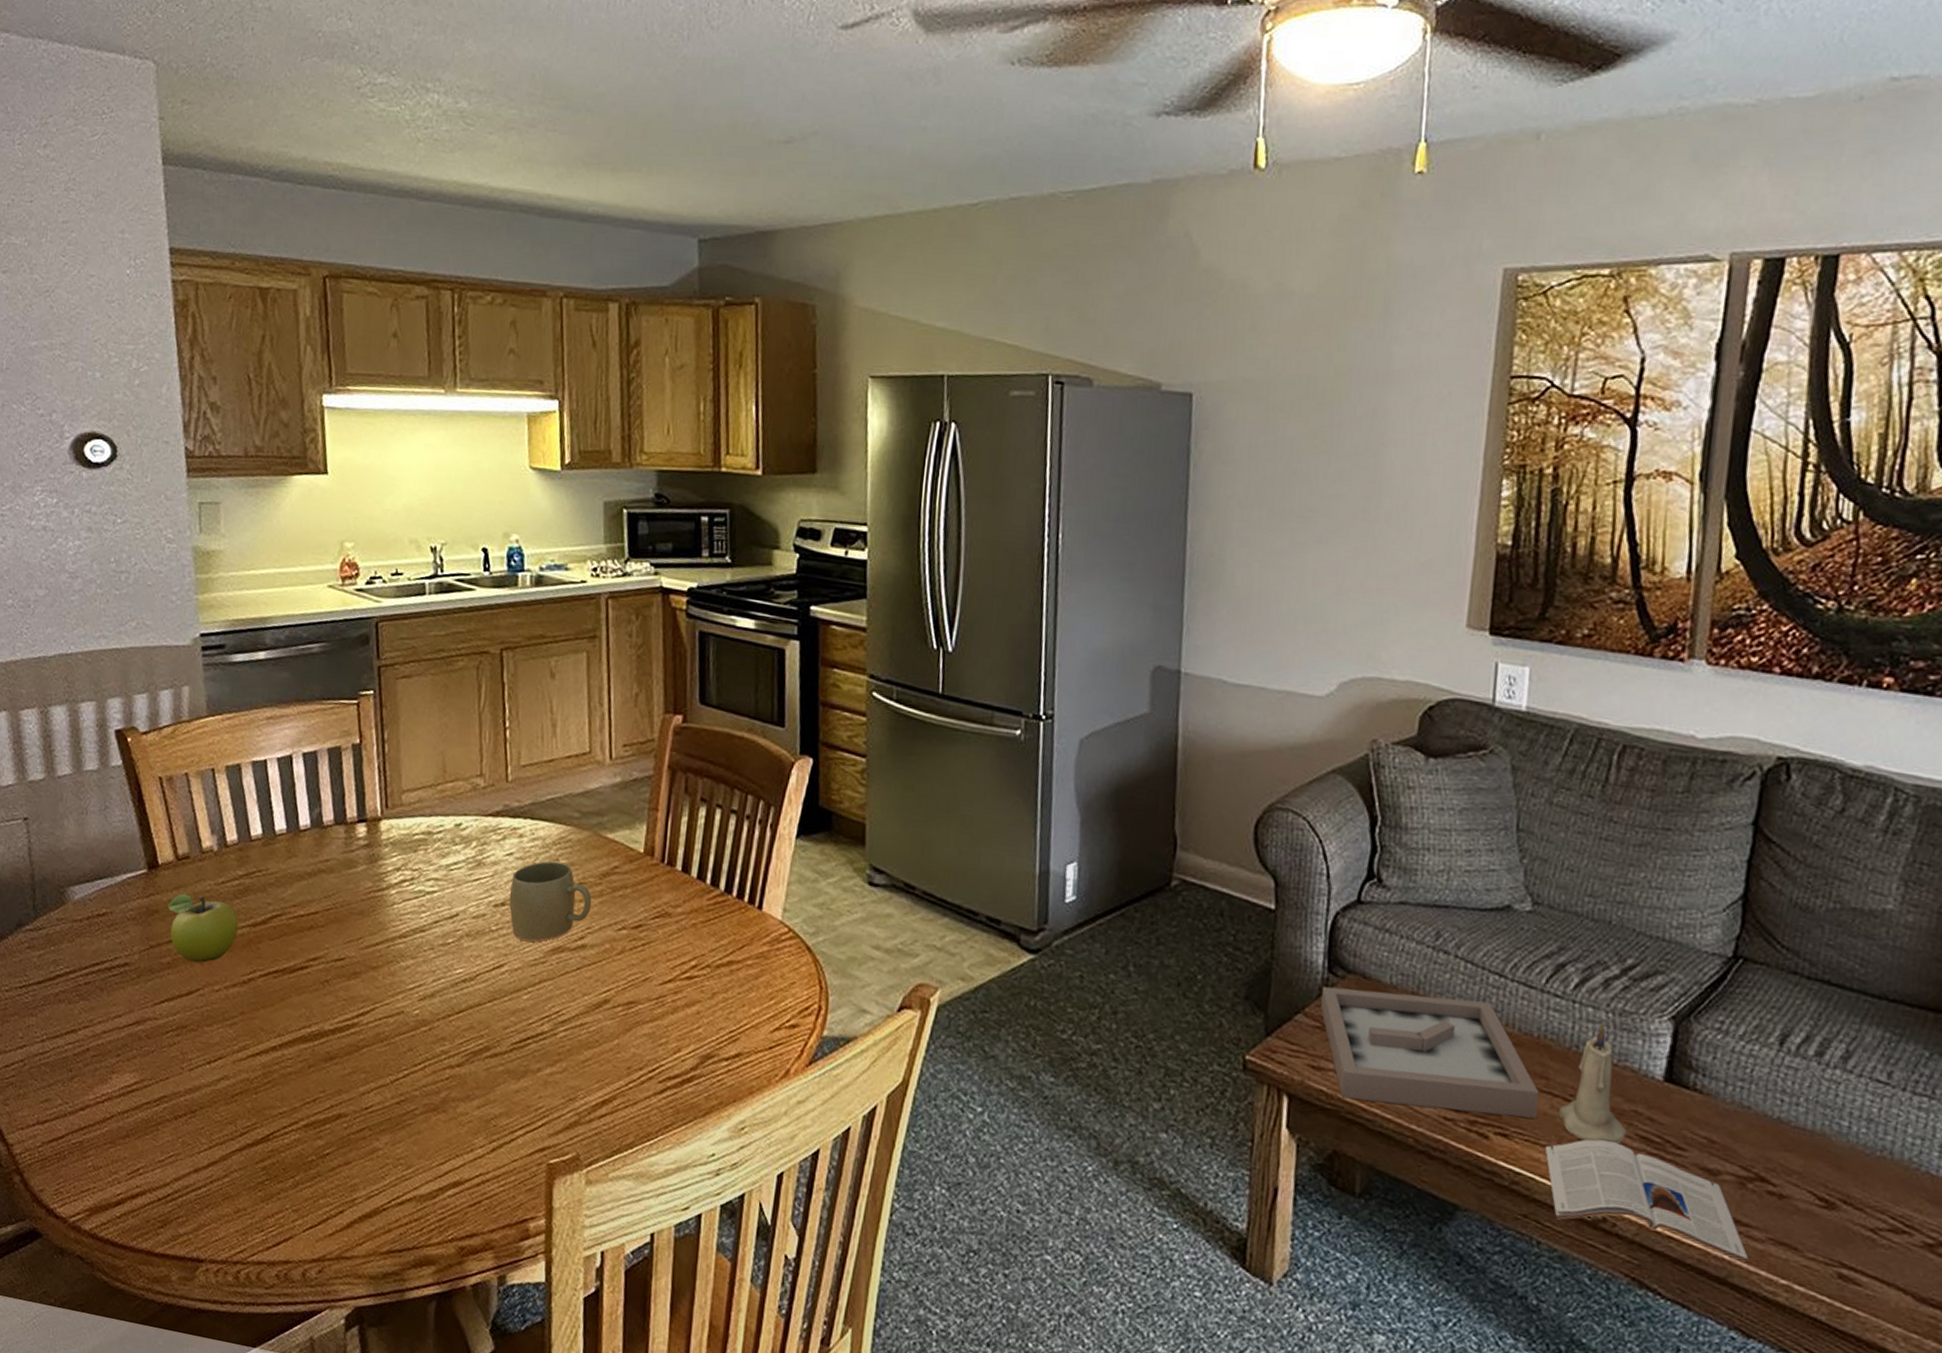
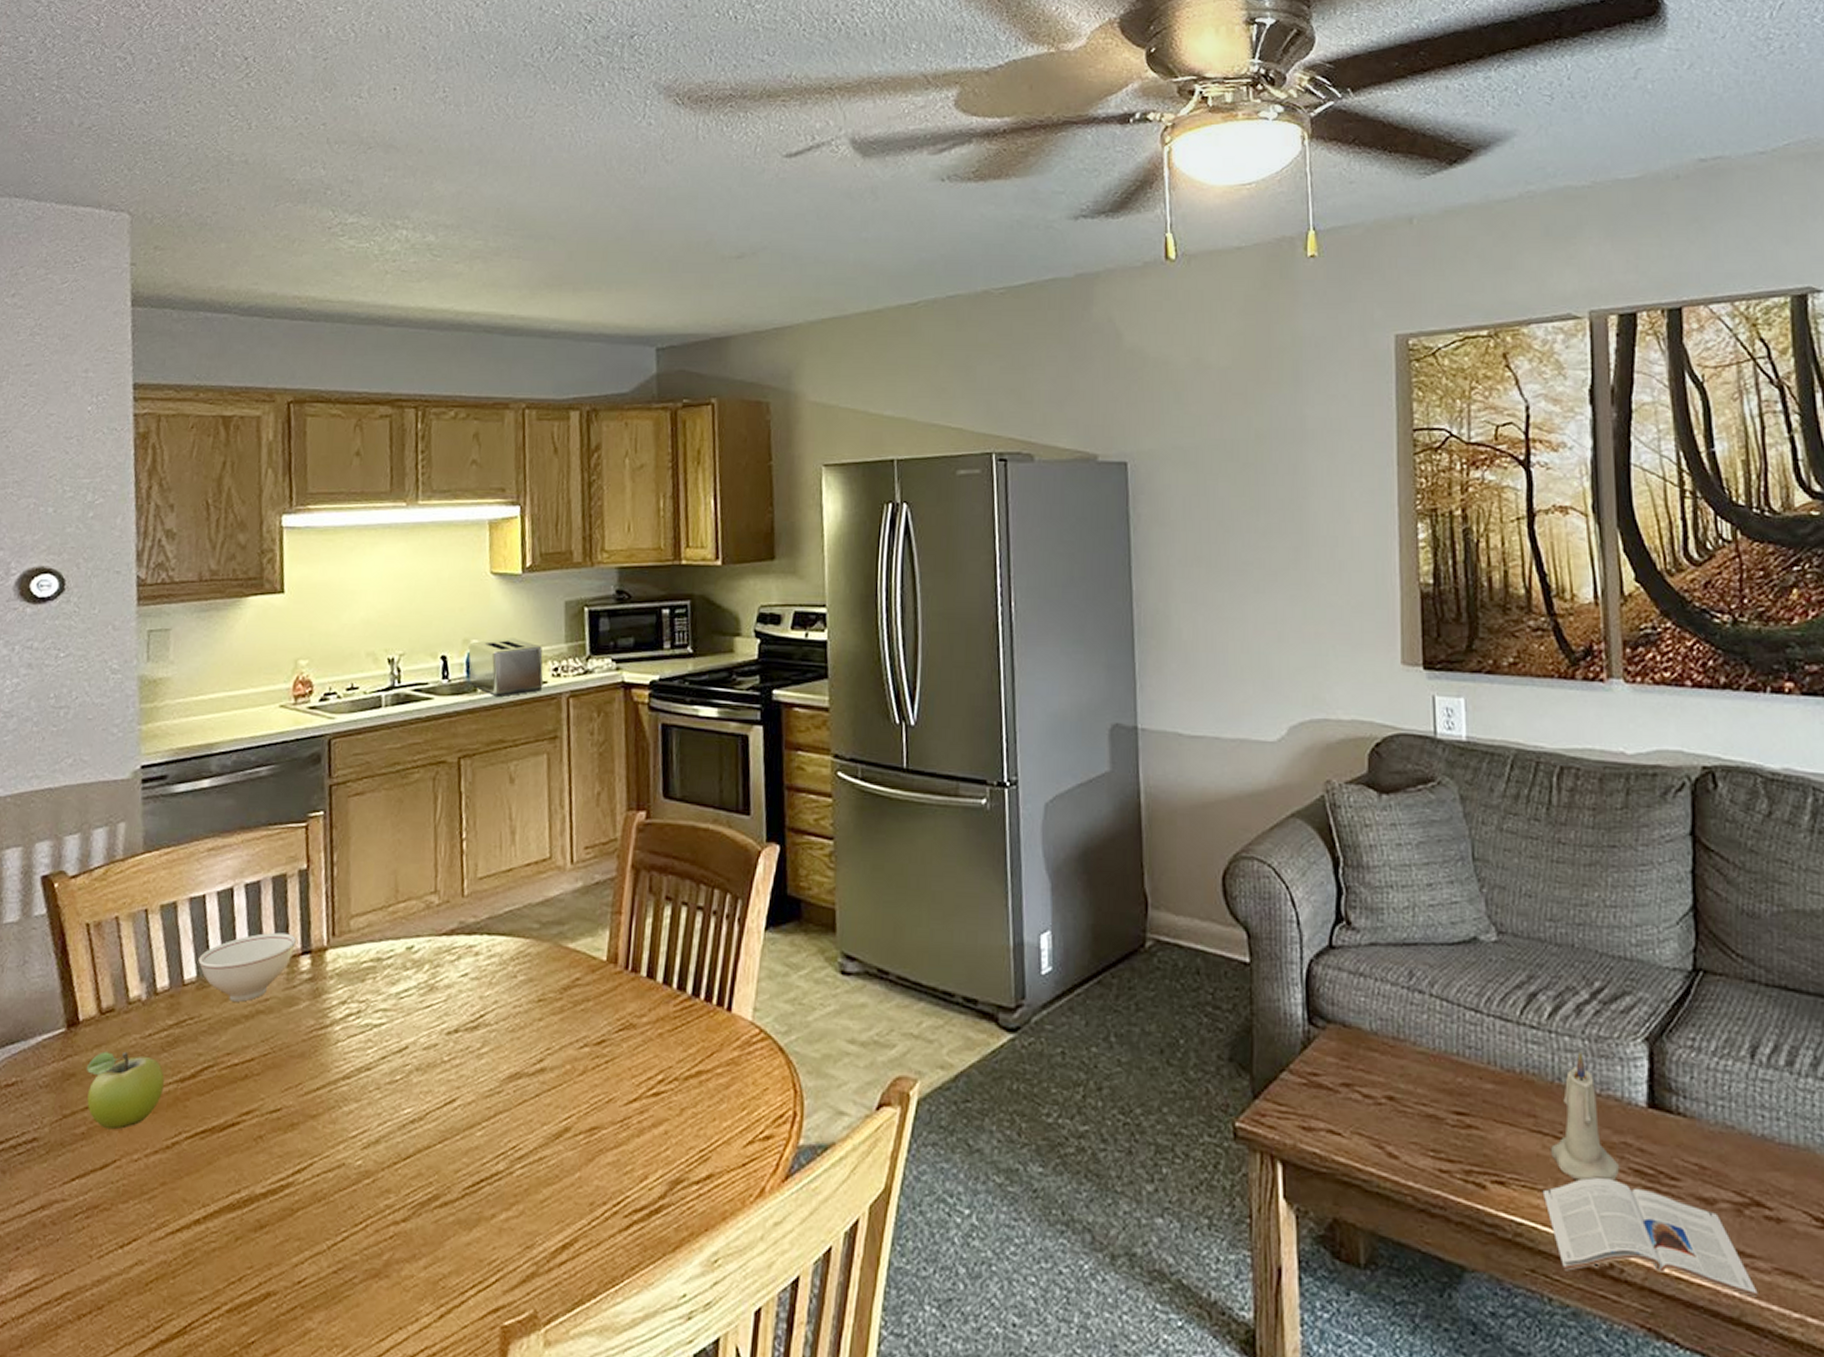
bowl: none [263,799,353,861] -> present [198,932,297,1002]
toaster: none [509,534,583,594] -> present [468,638,544,698]
mug: present [509,861,592,942] -> none [463,978,552,1071]
decorative tray: present [1321,986,1539,1119] -> none [1304,1039,1530,1162]

